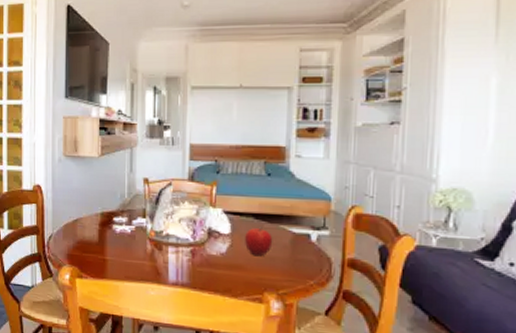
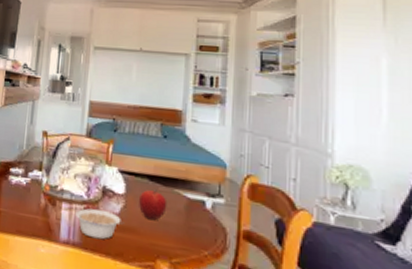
legume: none [183,250,231,279] -> present [76,208,124,240]

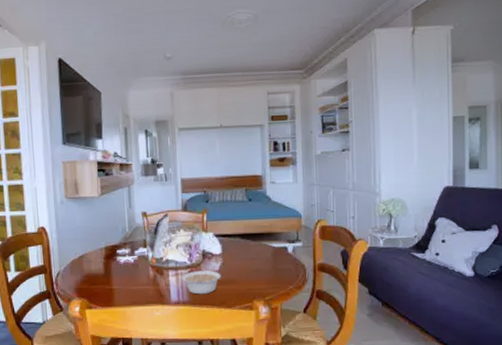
fruit: present [139,188,168,220] -> none [234,244,258,271]

